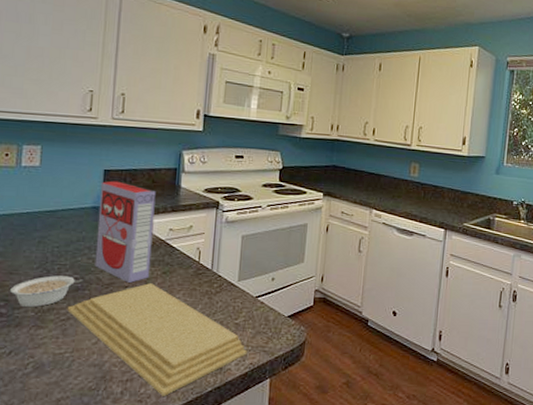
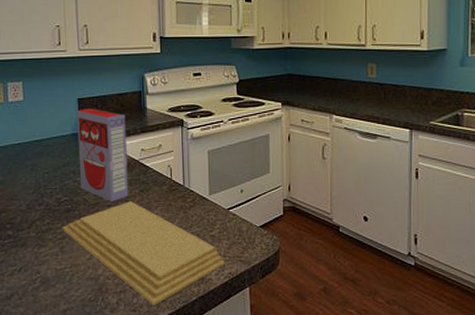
legume: present [10,275,84,308] -> none [13,199,73,229]

